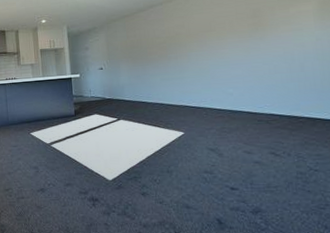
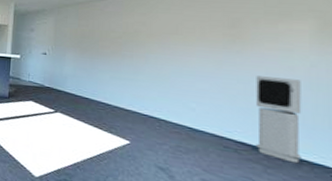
air purifier: none [277,53,316,123] -> present [256,76,302,164]

